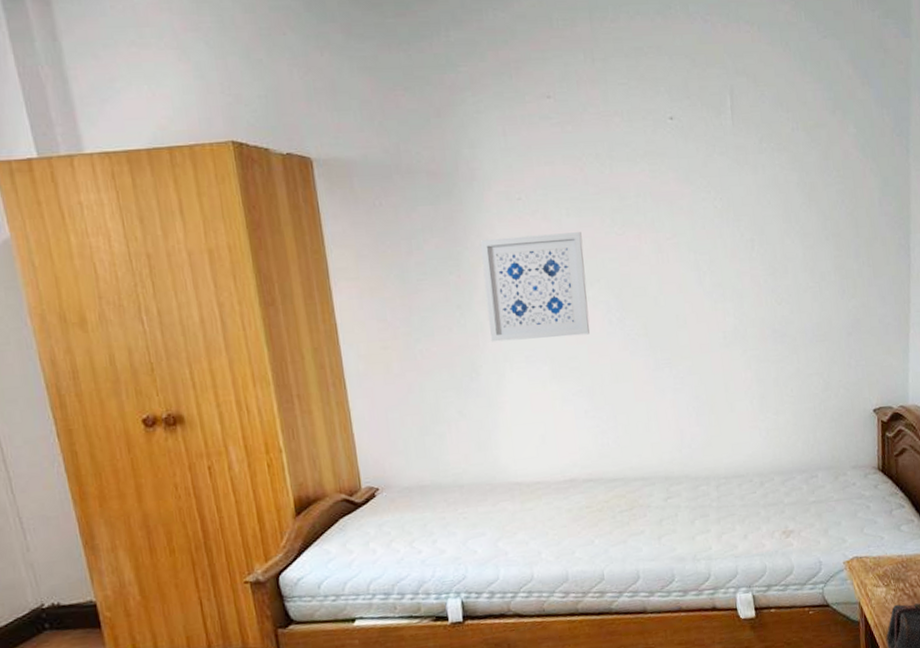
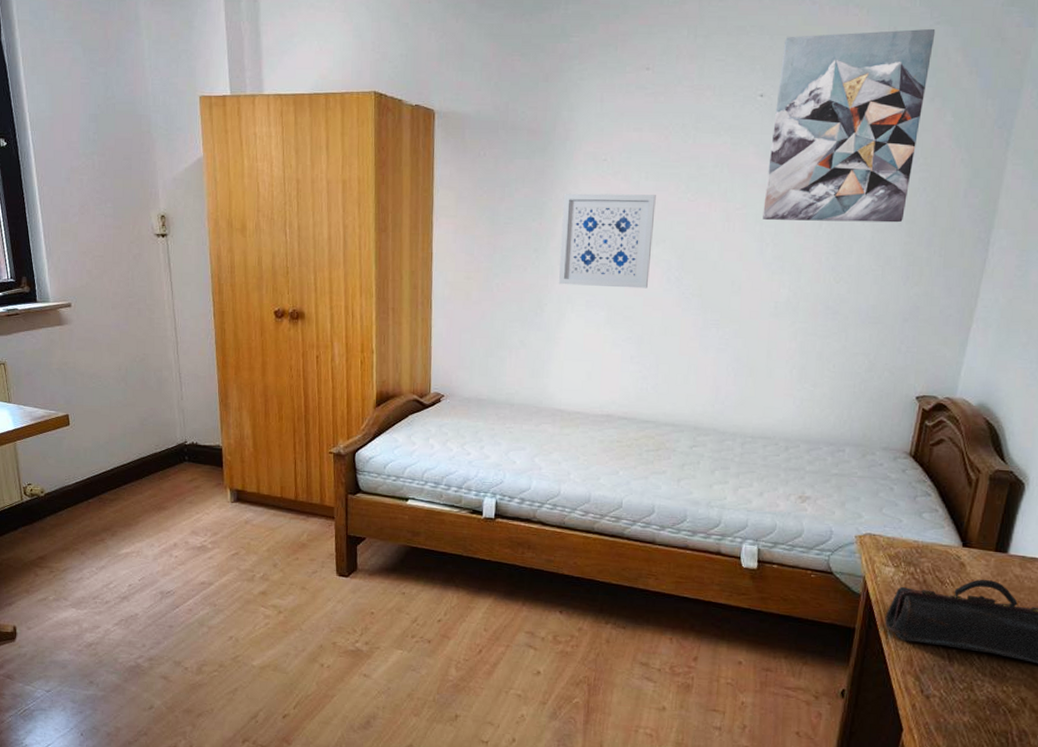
wall art: none [684,42,829,248] -> present [763,28,936,223]

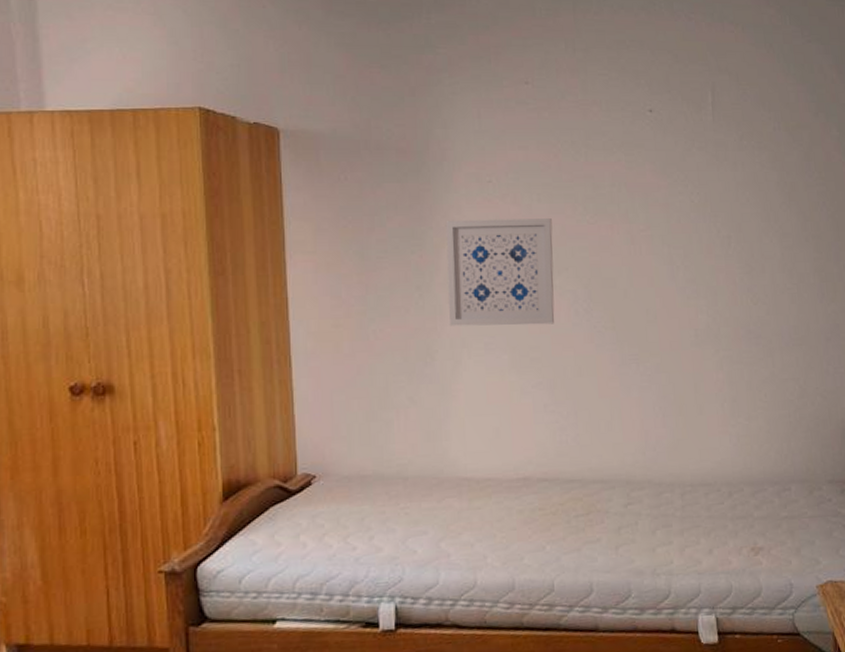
wall art: present [763,28,936,223] -> none [666,46,809,242]

